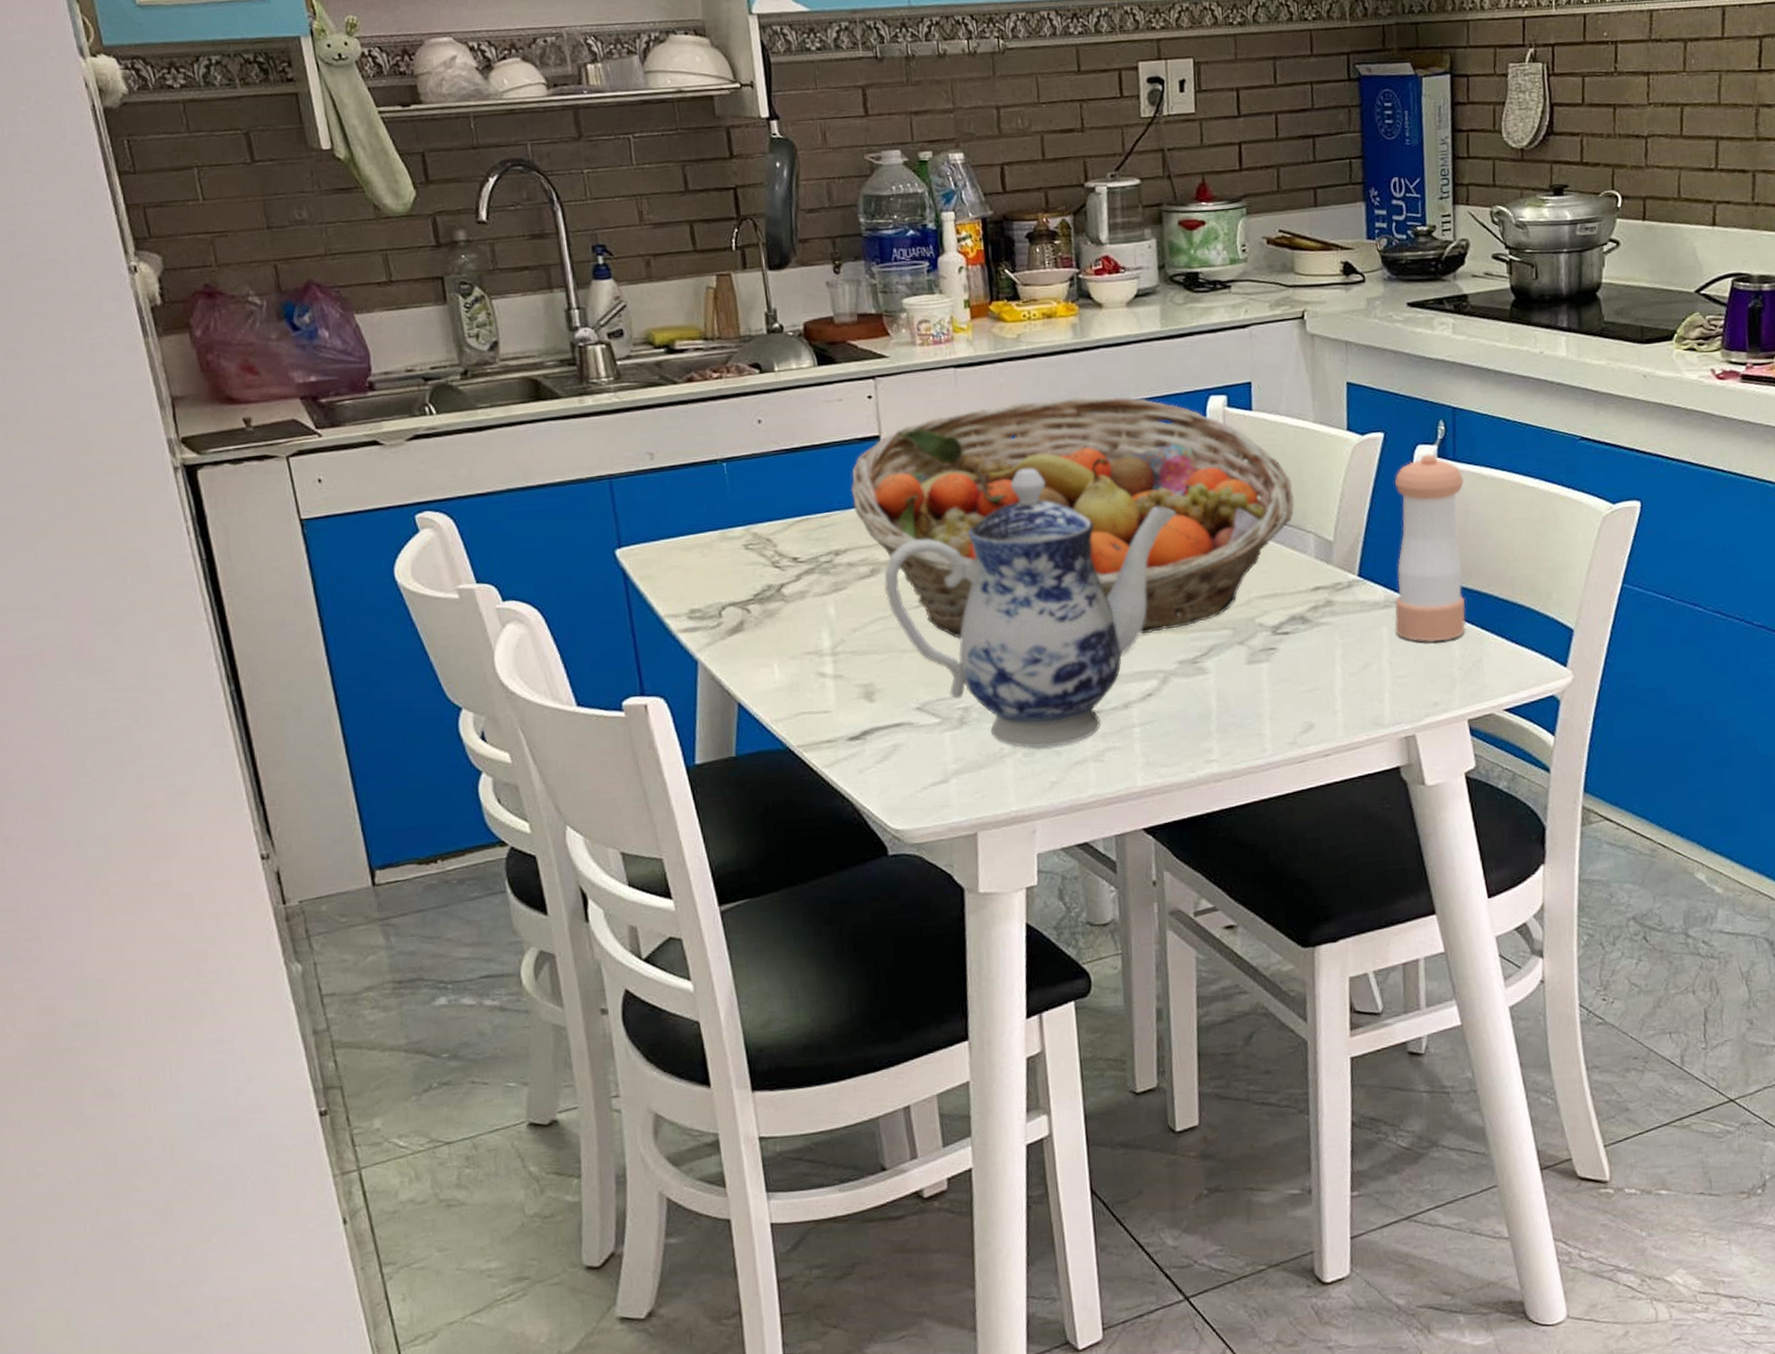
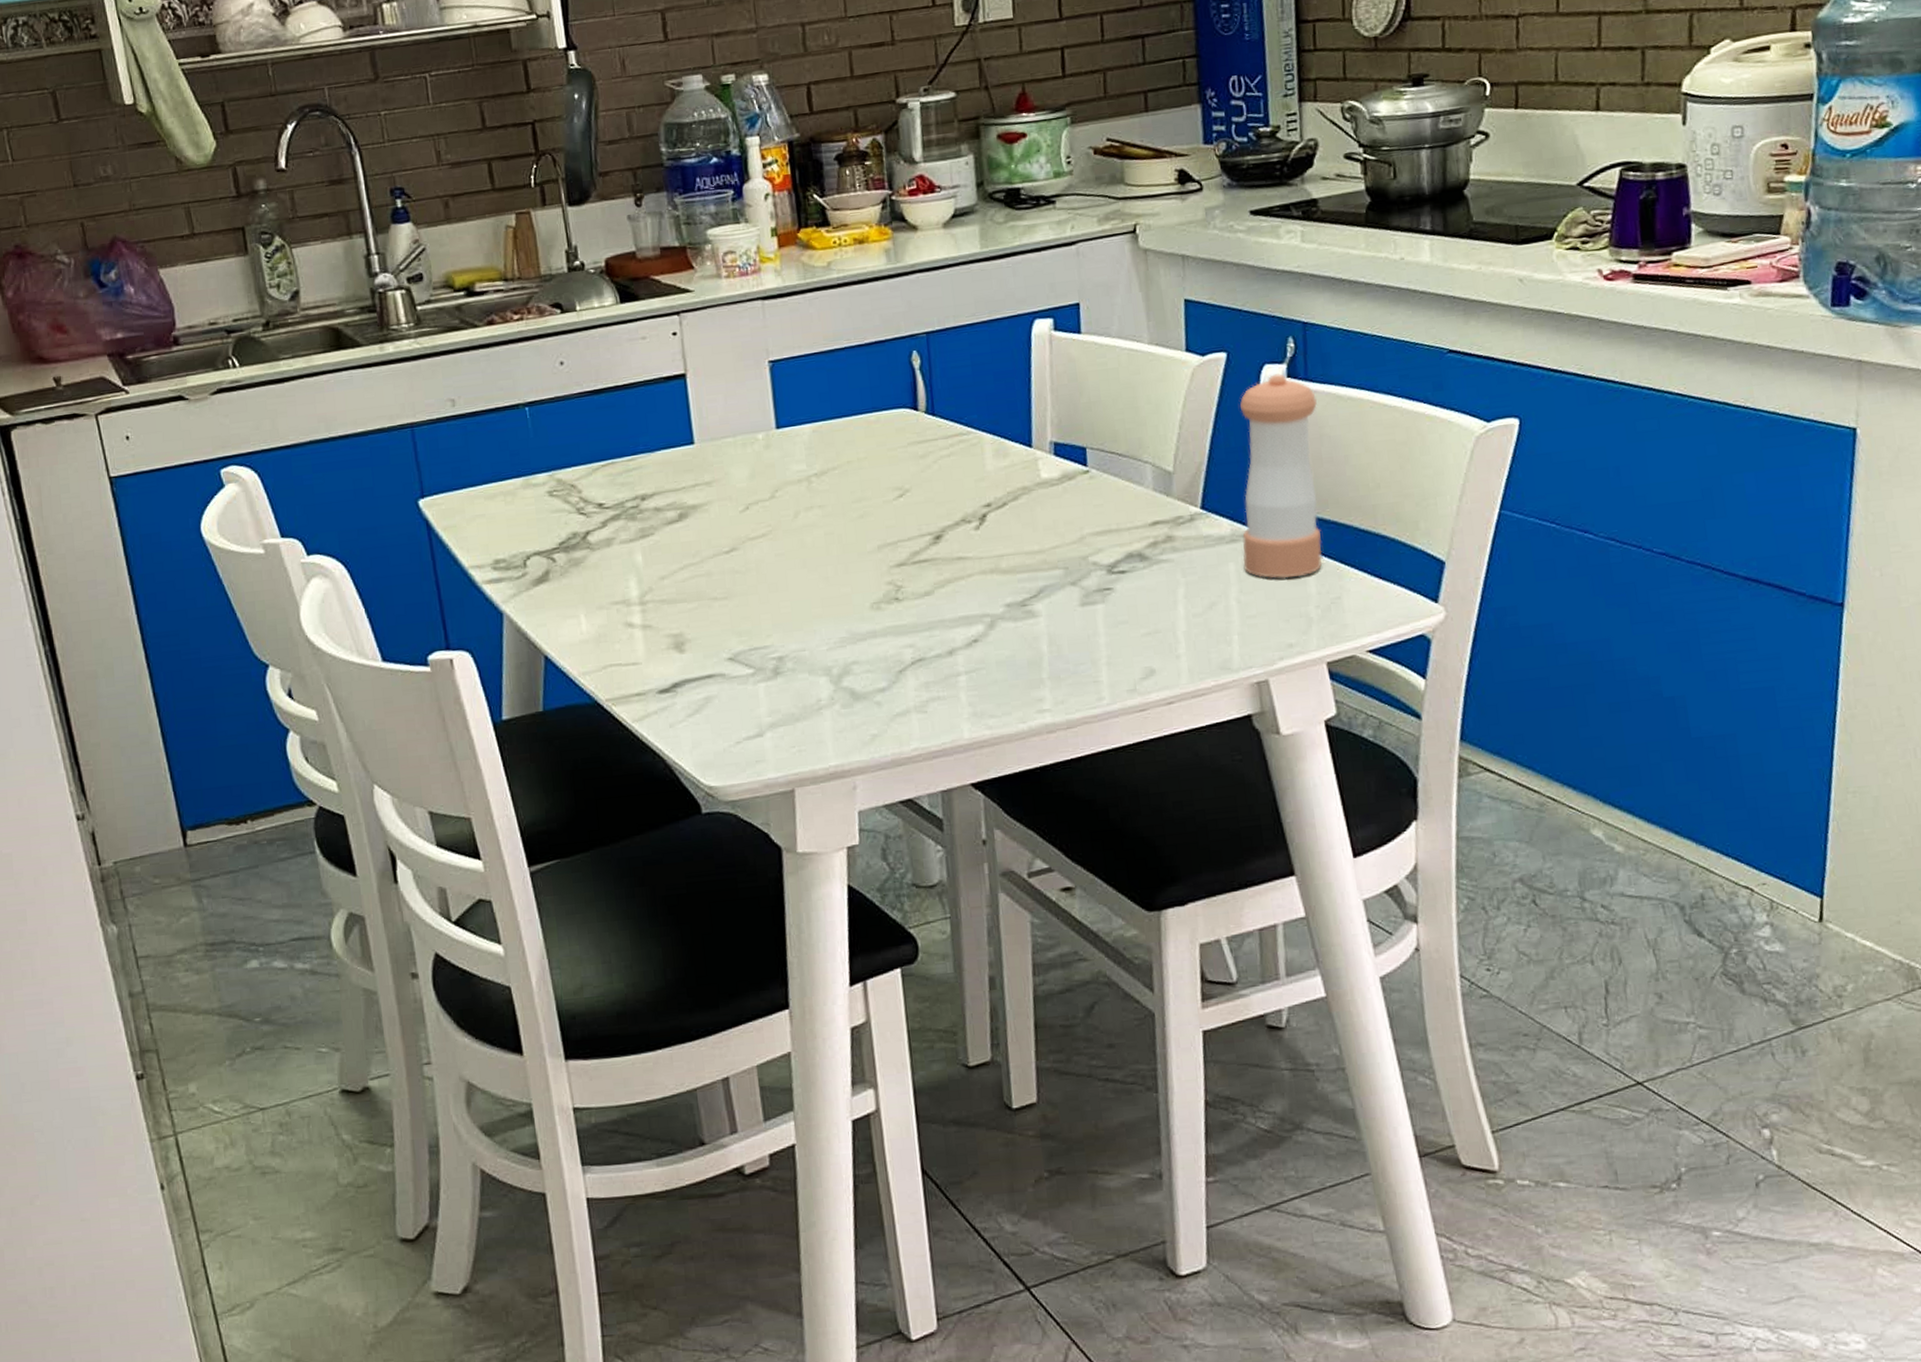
fruit basket: present [850,396,1295,641] -> none [656,324,1129,587]
teapot: present [884,468,1177,748] -> none [692,402,1002,699]

